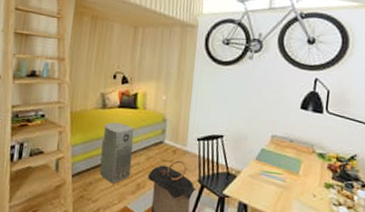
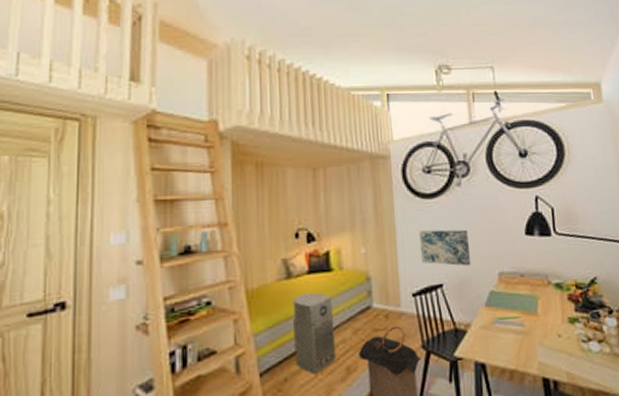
wall art: none [209,90,251,125] -> present [418,229,472,266]

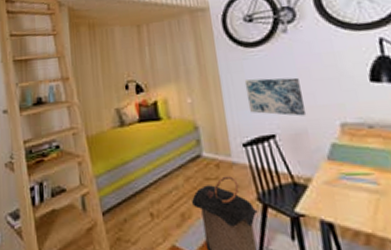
air purifier: present [293,292,336,374] -> none [127,140,171,217]

